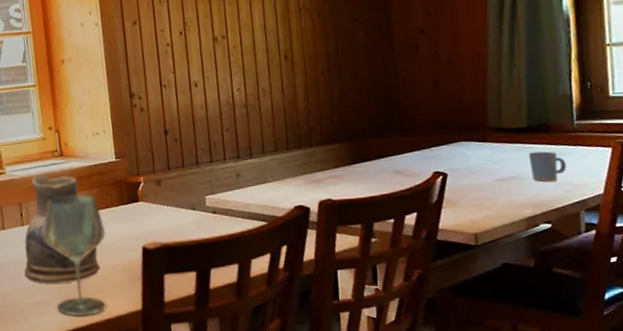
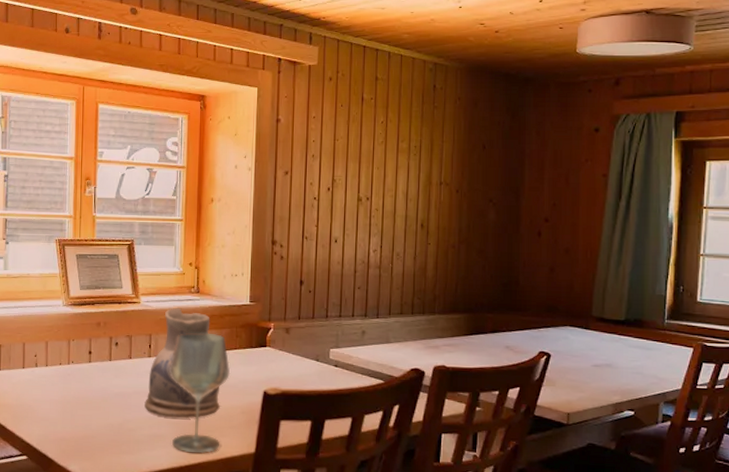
mug: present [529,151,567,182] -> none [623,344,654,372]

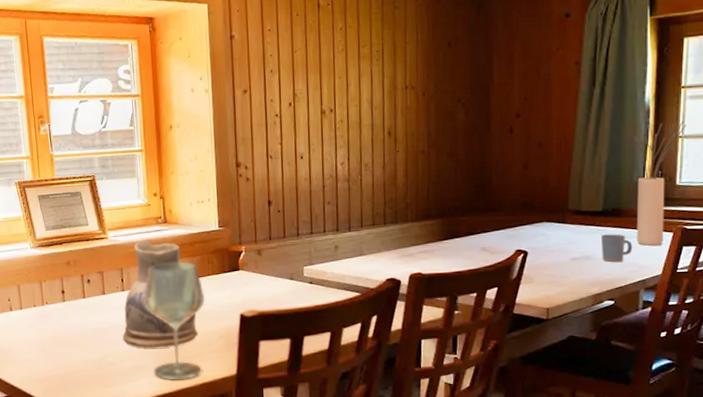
mug: none [623,344,654,372] -> present [601,234,633,262]
vase: none [656,233,708,360] -> present [632,117,687,246]

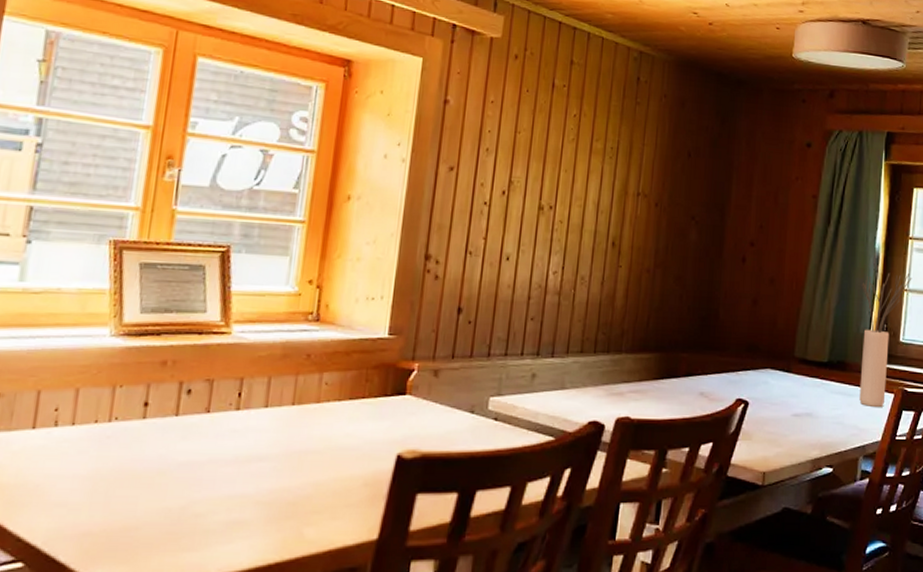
ceramic pitcher: present [123,239,198,348] -> none [222,341,337,496]
wine glass: present [144,261,206,380] -> none [259,375,354,545]
mug: present [601,234,633,262] -> none [824,389,855,422]

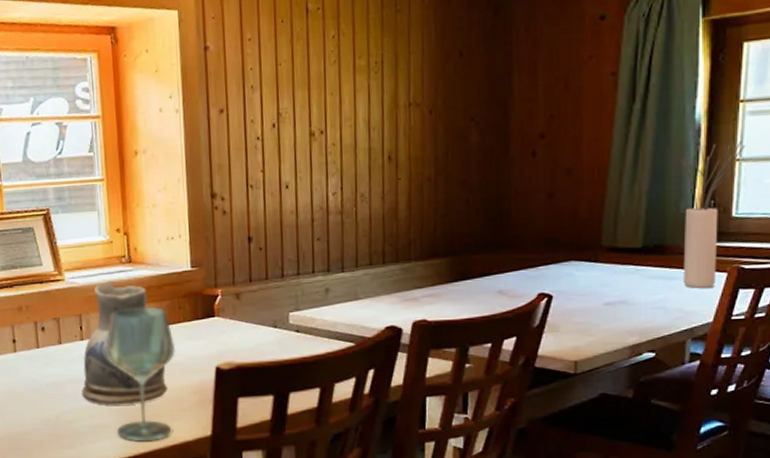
ceramic pitcher: none [222,341,337,496] -> present [82,282,168,405]
wine glass: none [259,375,354,545] -> present [106,307,176,442]

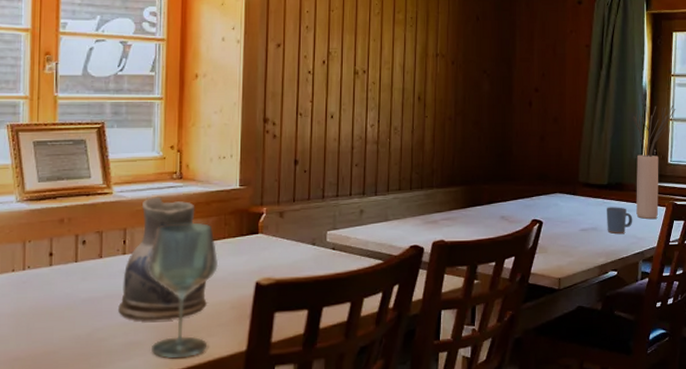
mug: none [641,274,679,307] -> present [607,207,633,234]

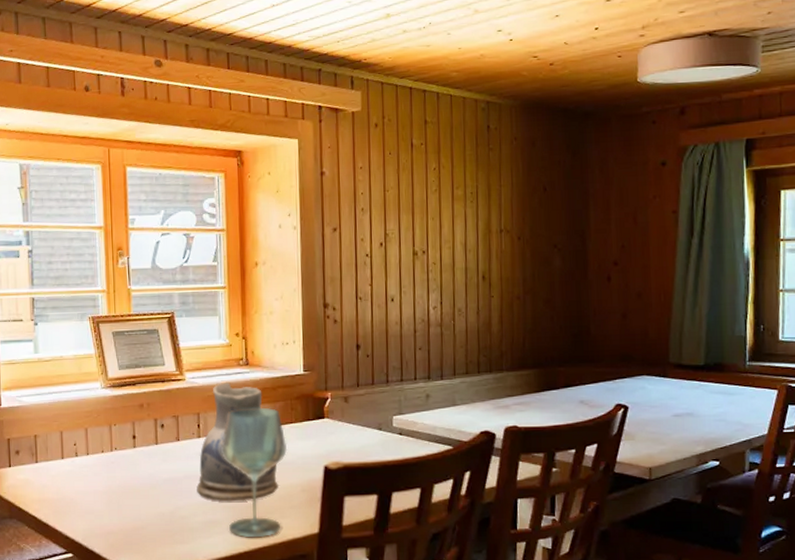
mug: present [607,207,633,234] -> none [704,390,737,420]
vase: present [632,100,676,220] -> none [733,269,787,404]

